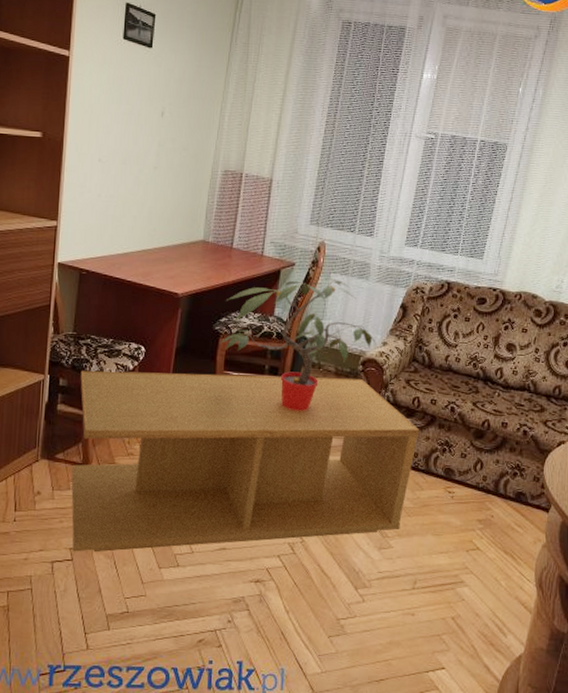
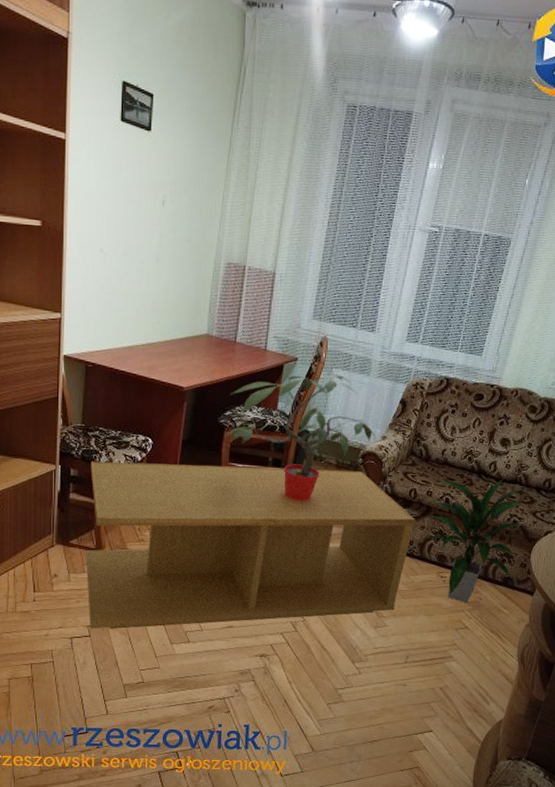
indoor plant: none [429,386,534,522] -> present [424,479,523,603]

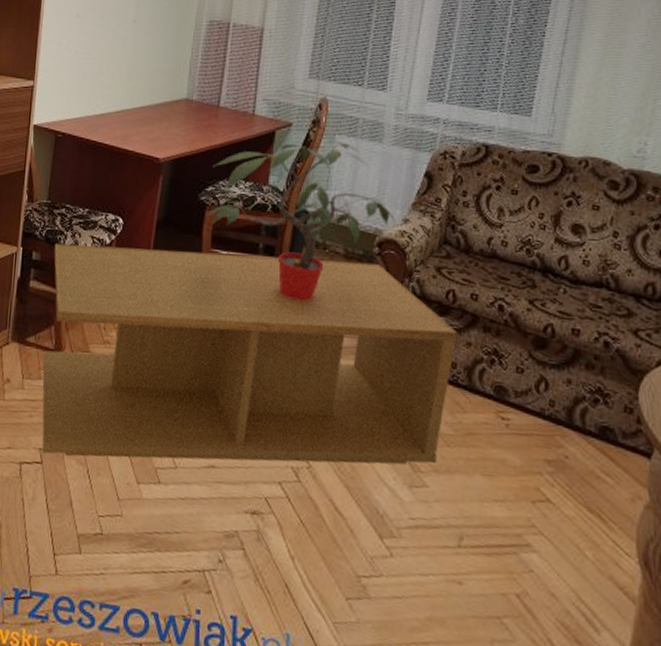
indoor plant: present [424,479,523,603] -> none [472,279,620,462]

